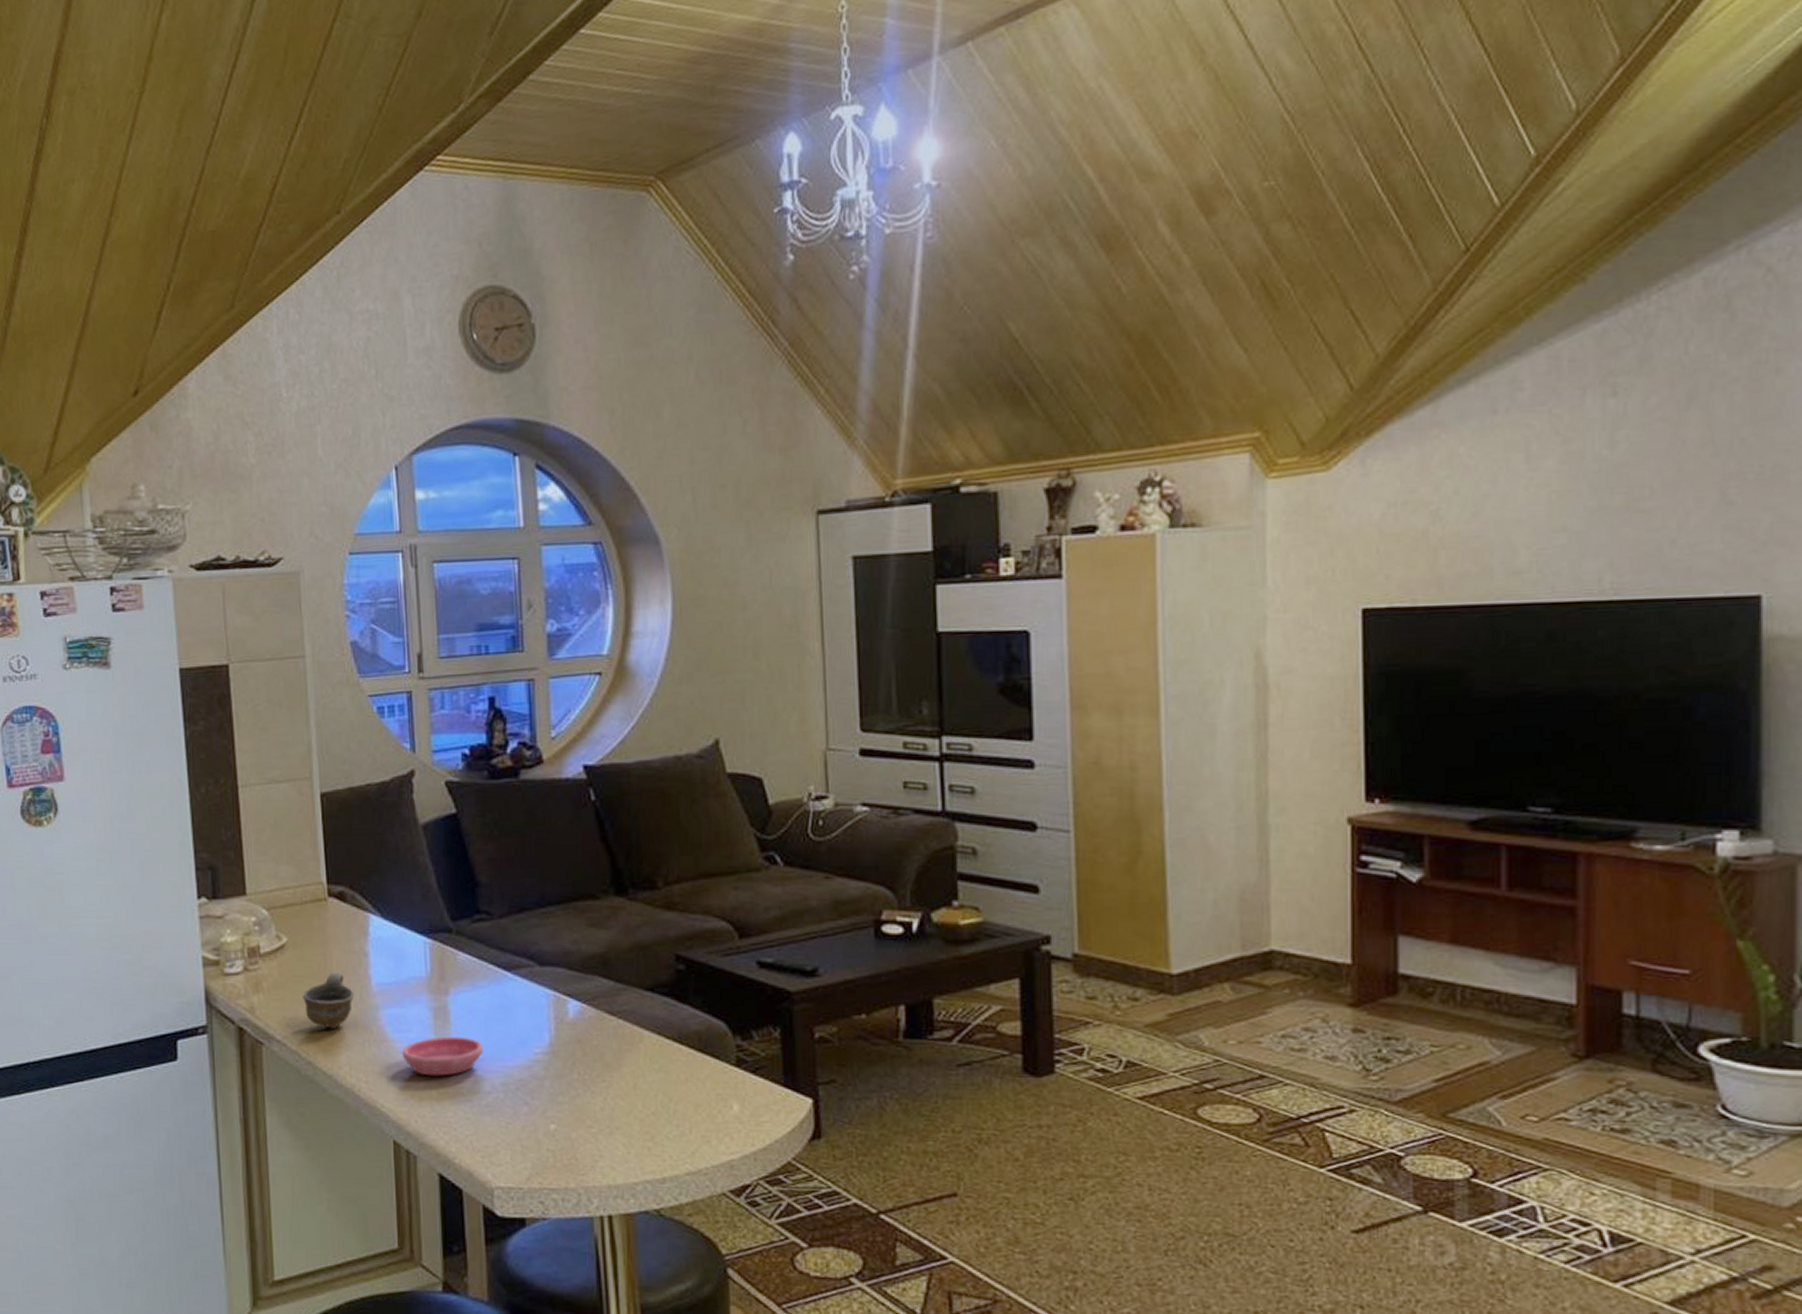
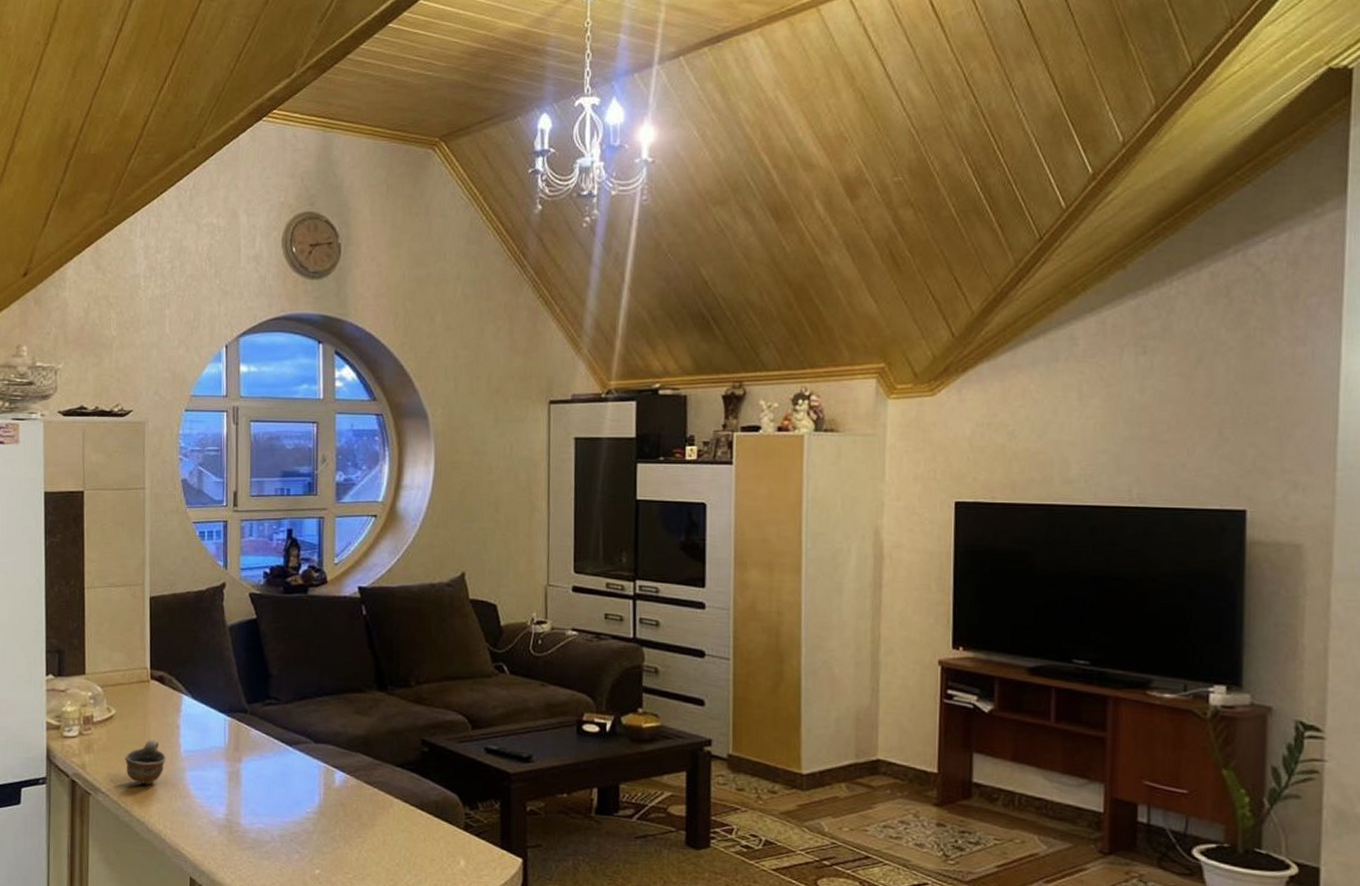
saucer: present [402,1036,484,1076] -> none [201,795,266,827]

